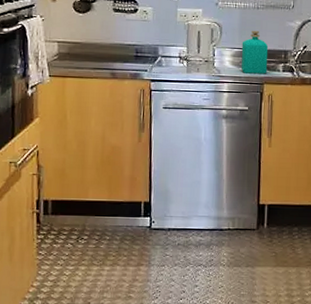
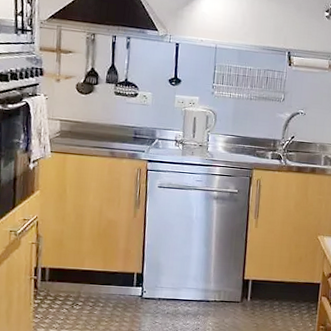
soap bottle: present [241,30,269,74] -> none [232,119,259,161]

